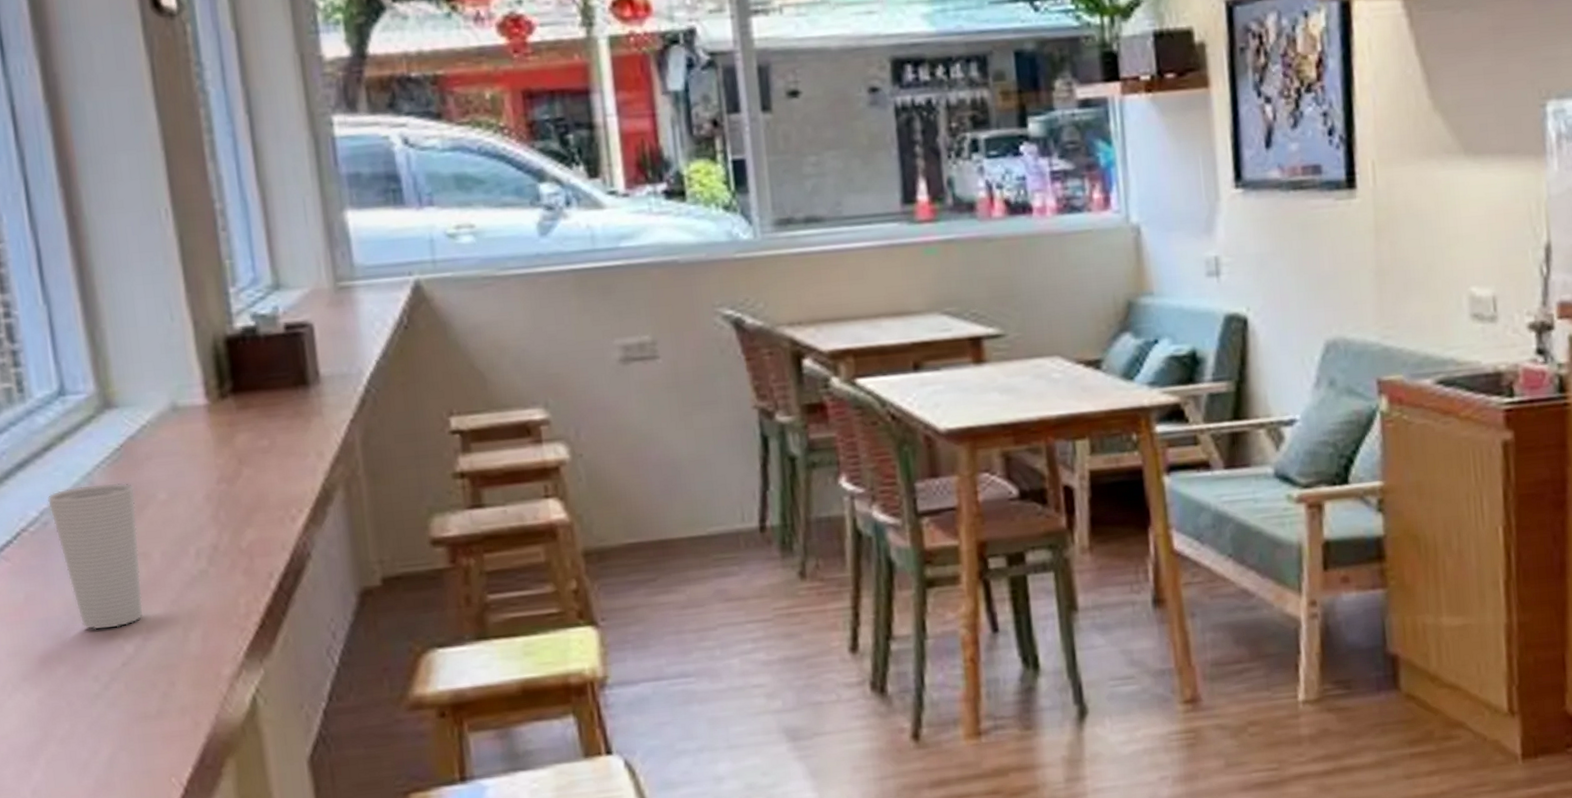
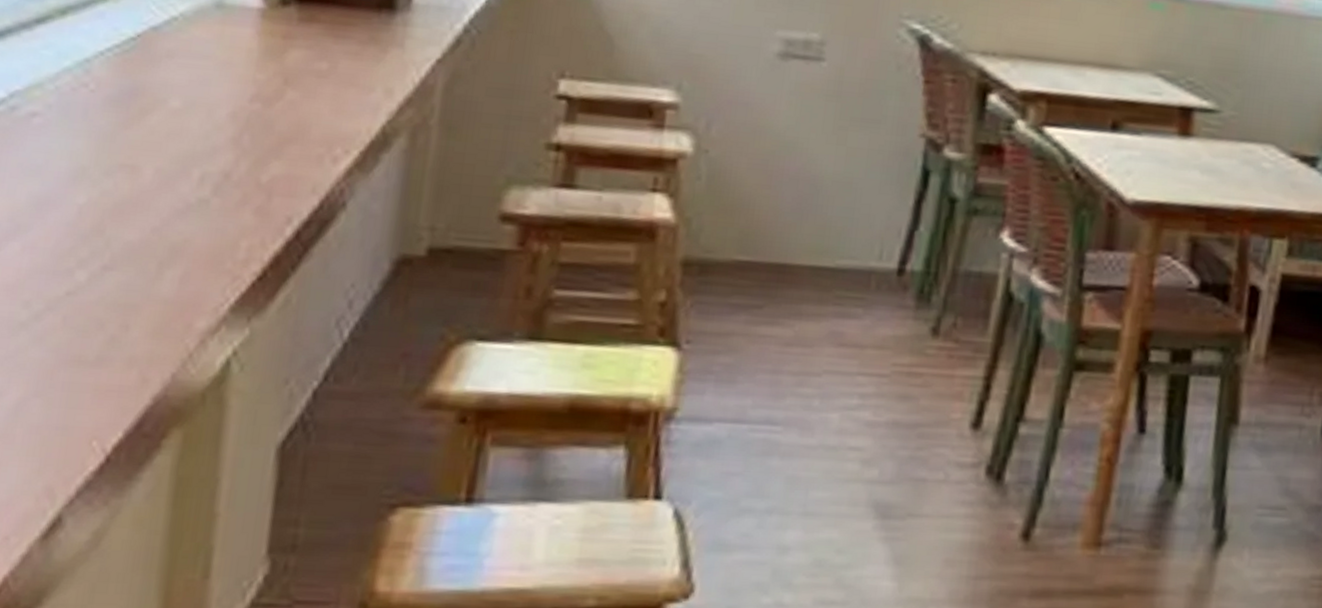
cup: present [47,482,144,630] -> none [23,72,141,248]

